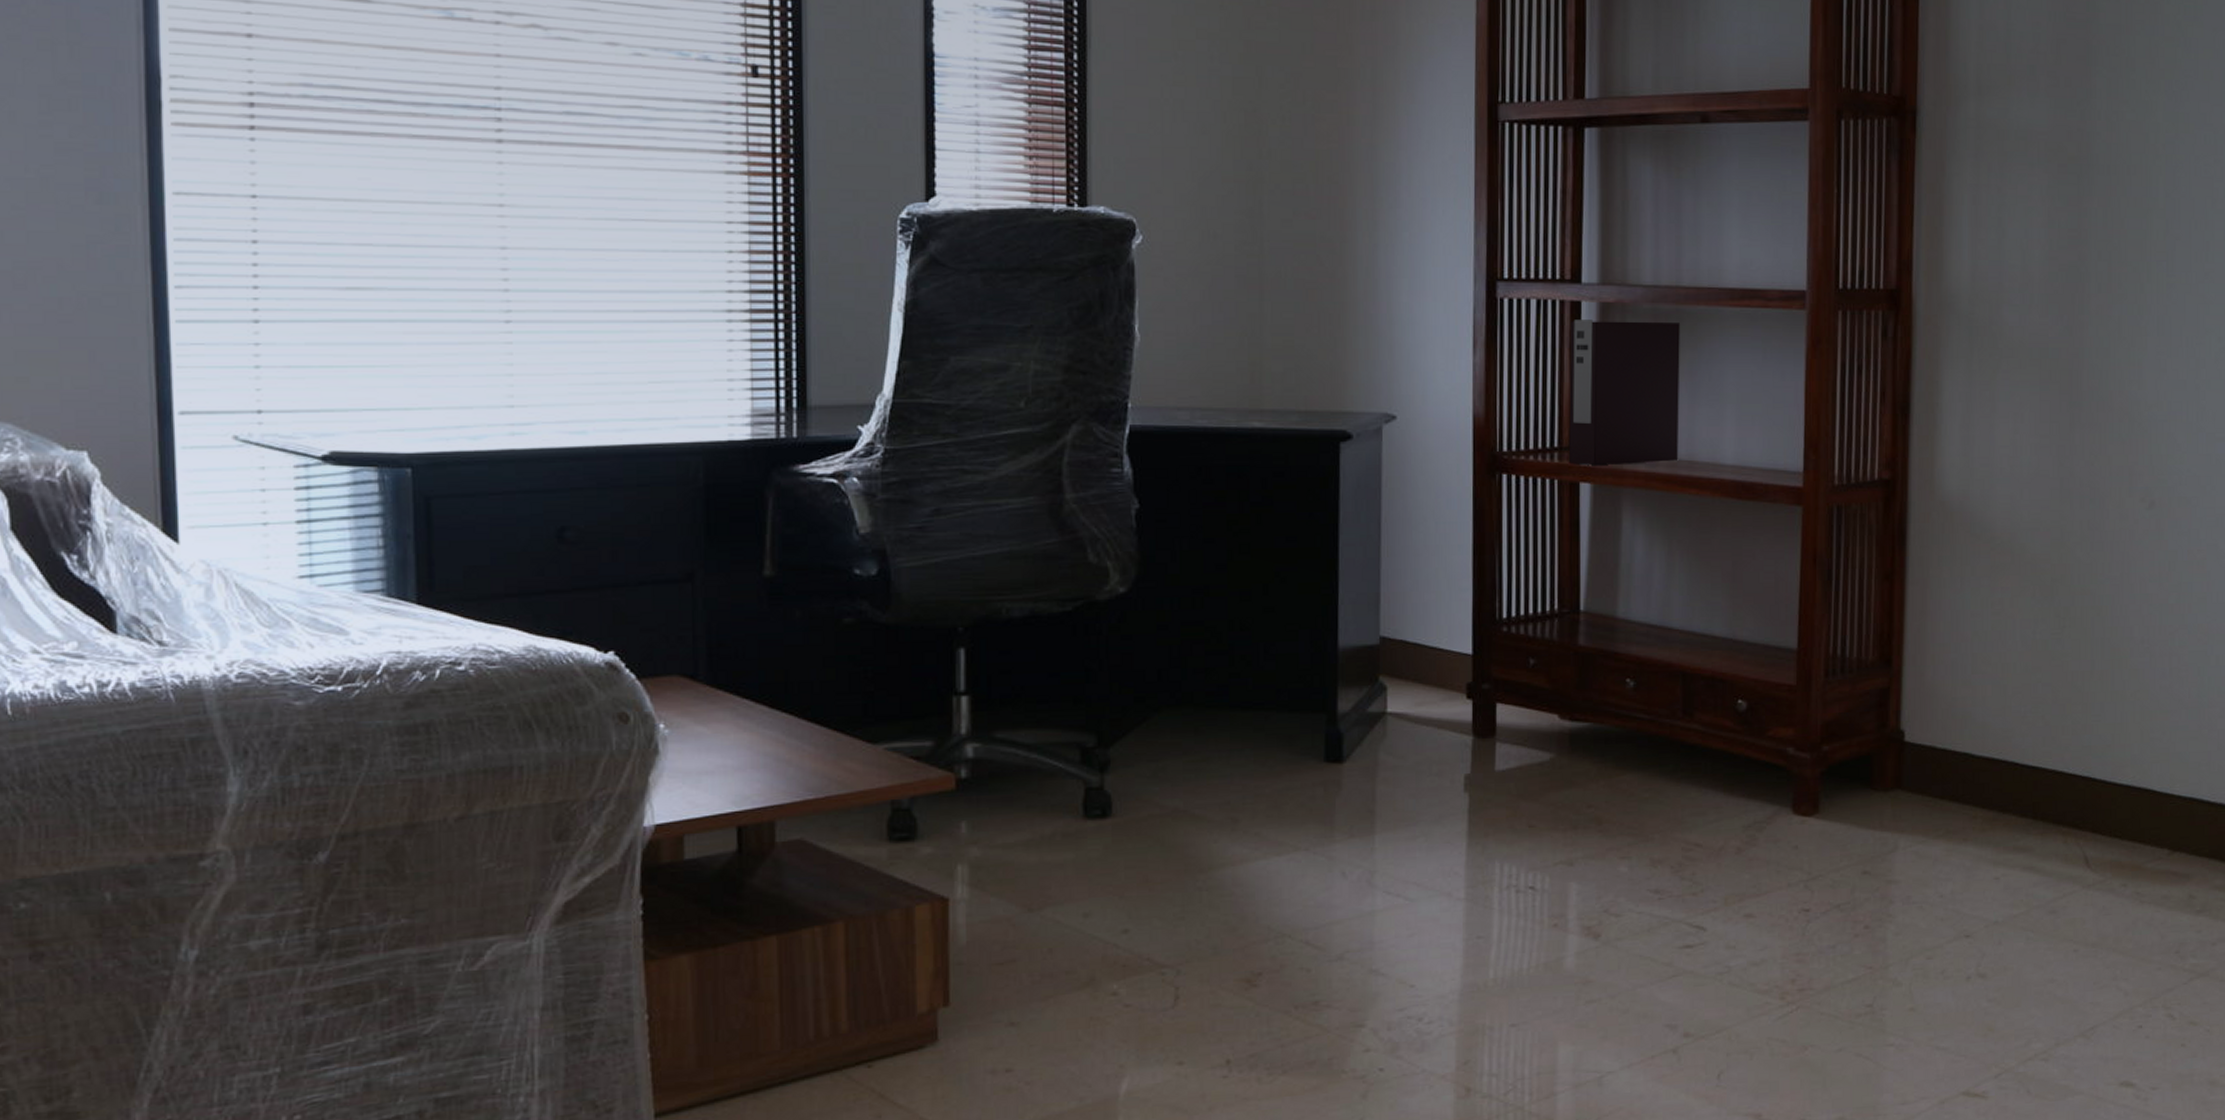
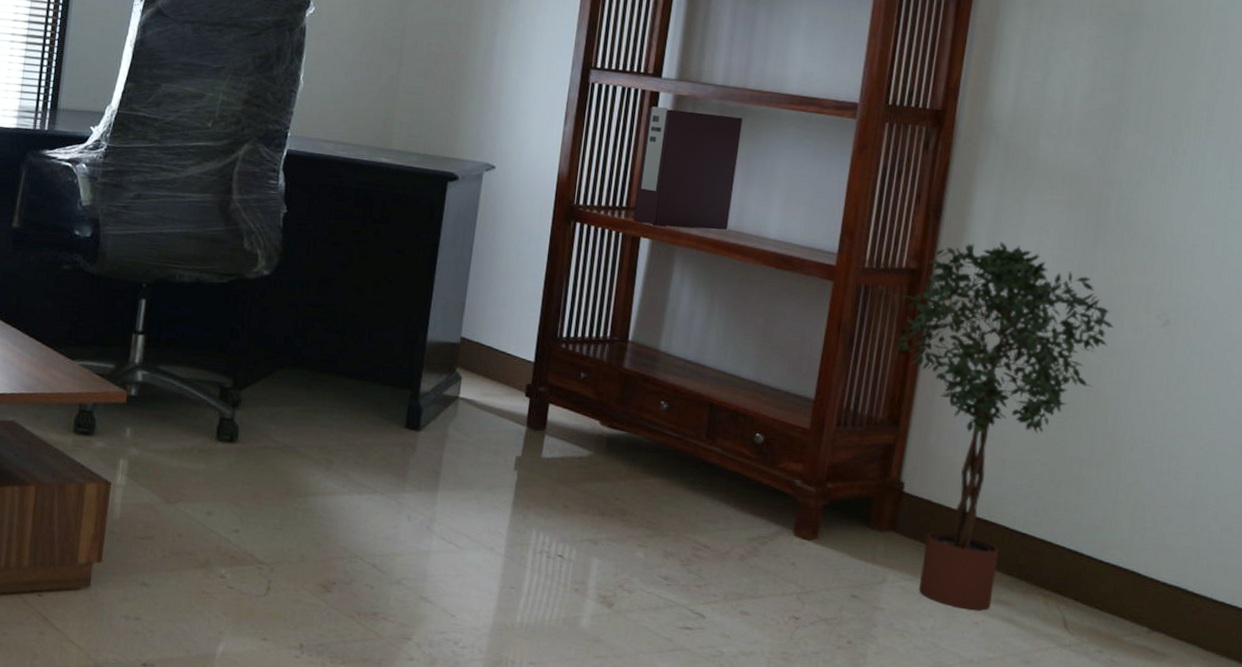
potted tree: none [1877,435,2100,865] -> present [895,241,1114,610]

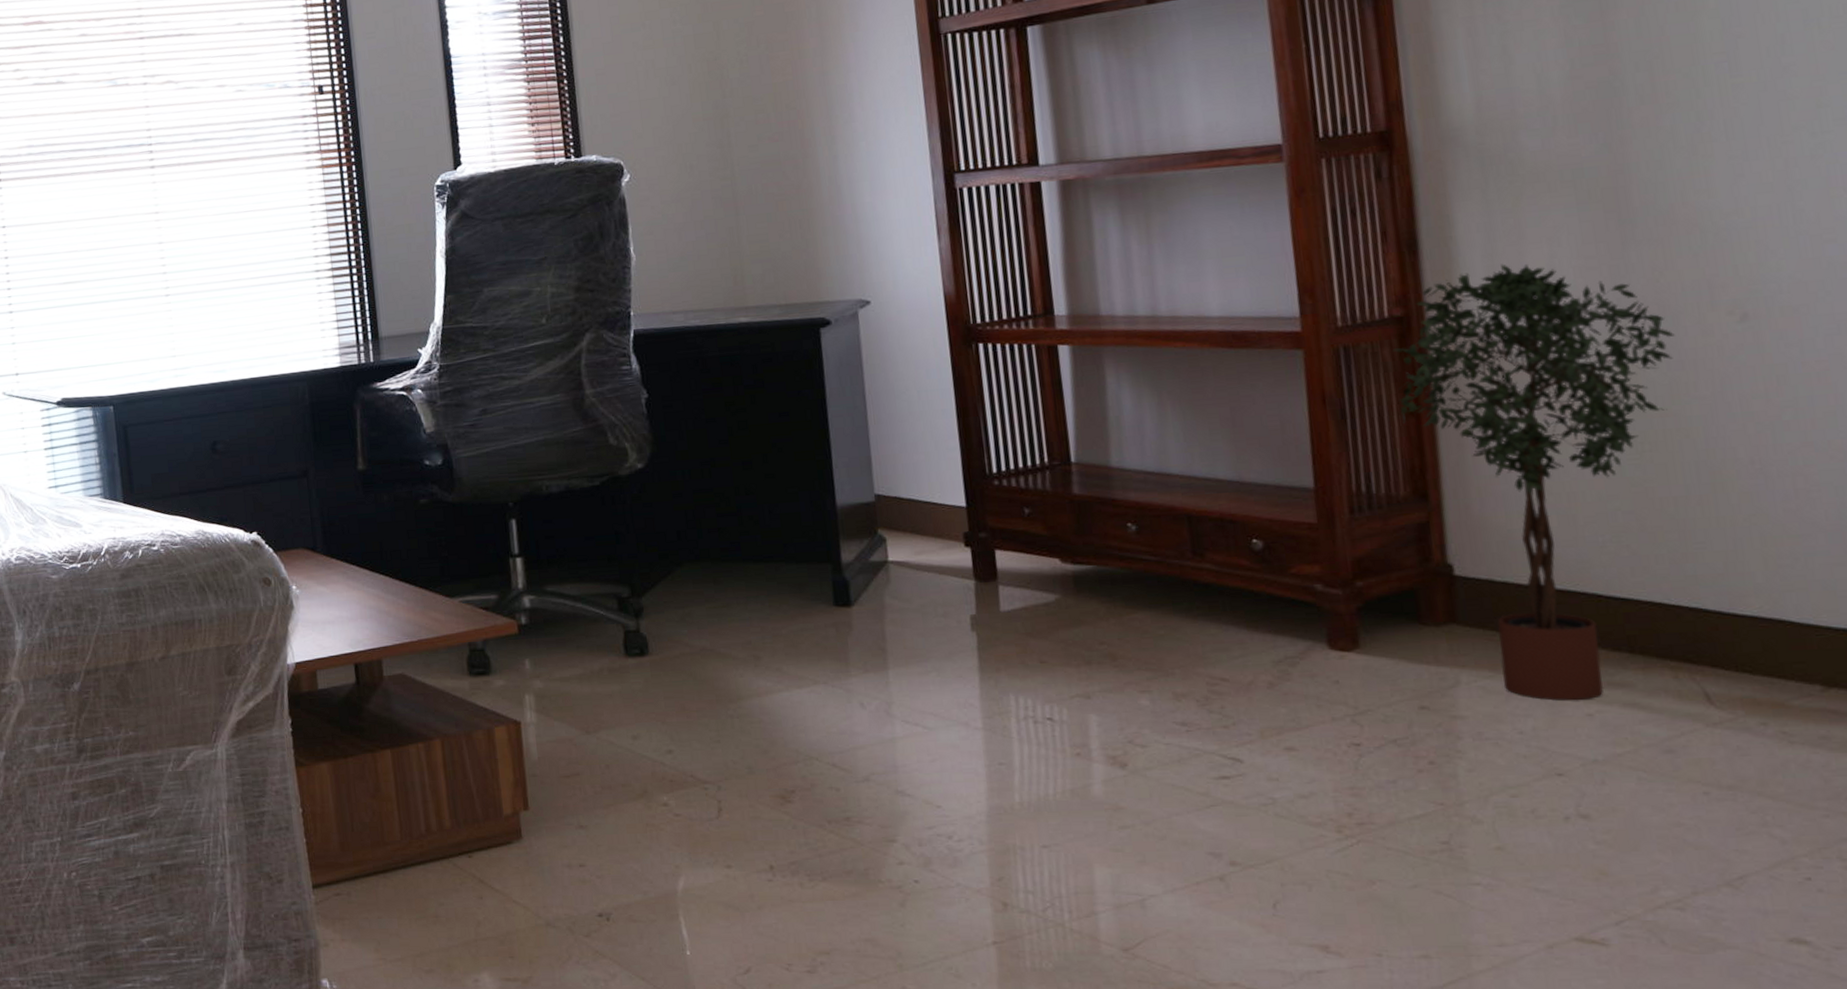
binder: present [633,106,743,230] -> none [1032,189,1160,329]

